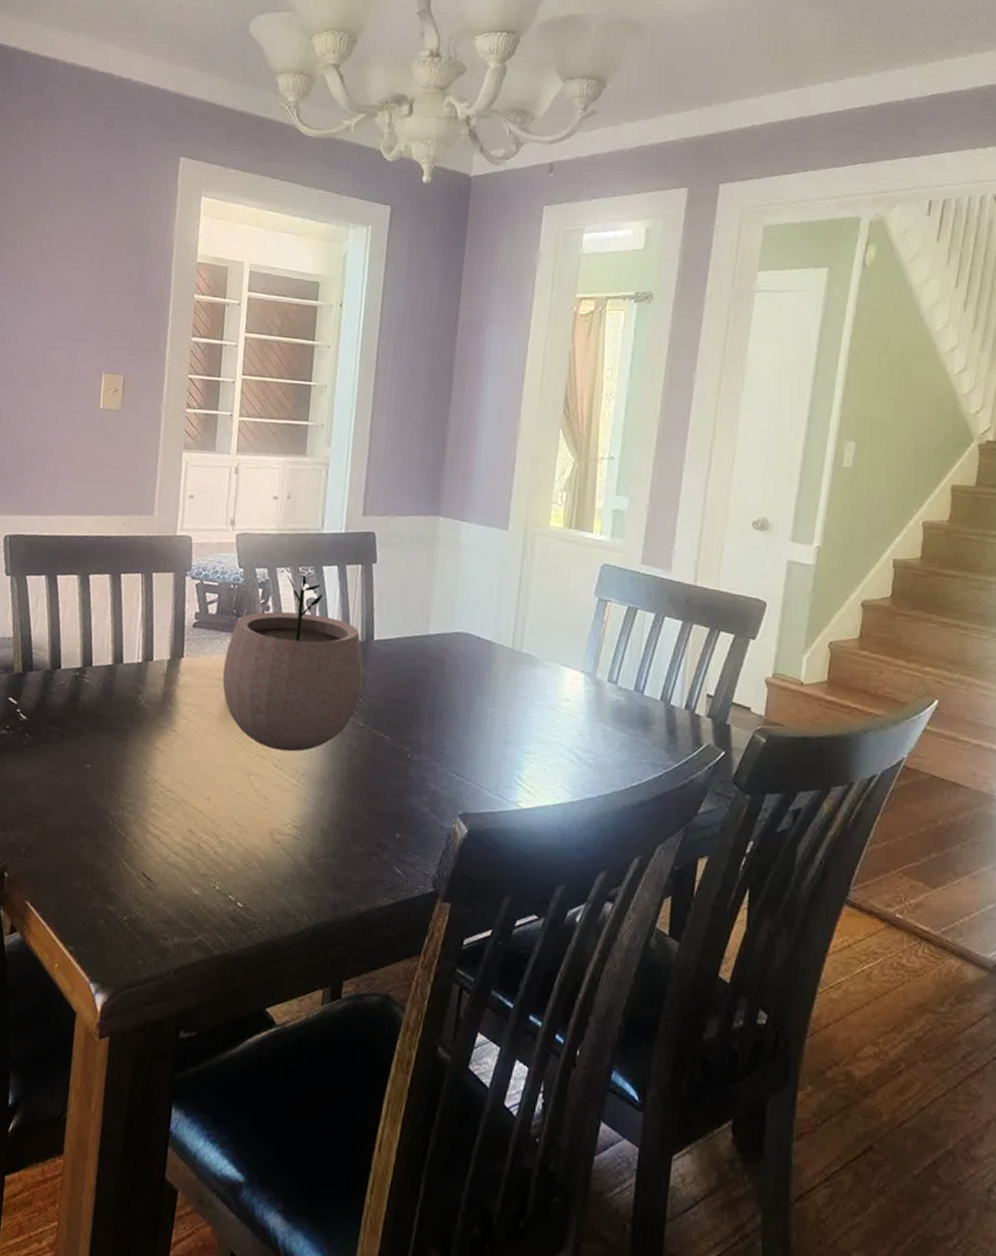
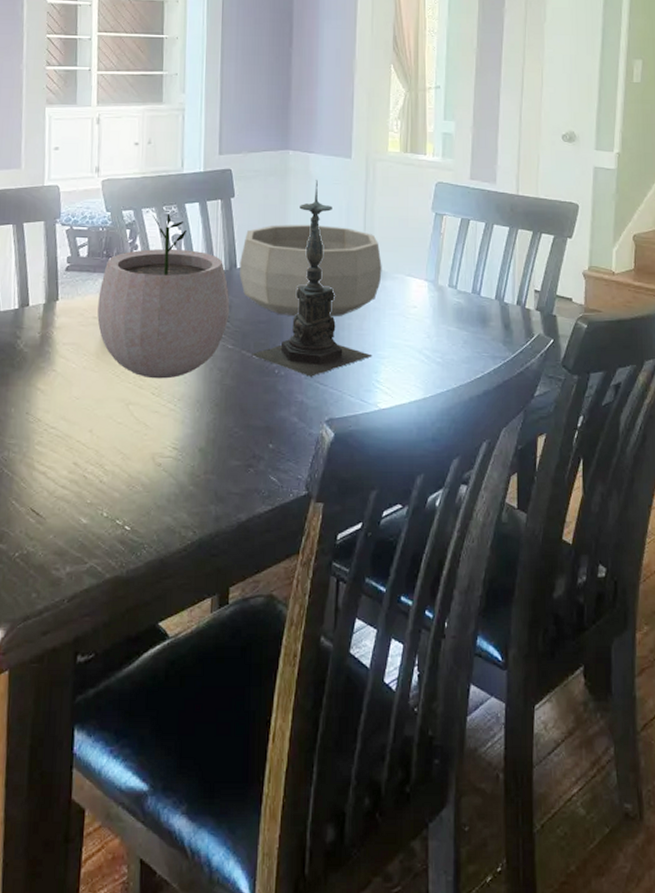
decorative bowl: none [376,596,534,703] -> present [239,224,382,317]
candle holder: none [382,551,516,767] -> present [250,180,373,378]

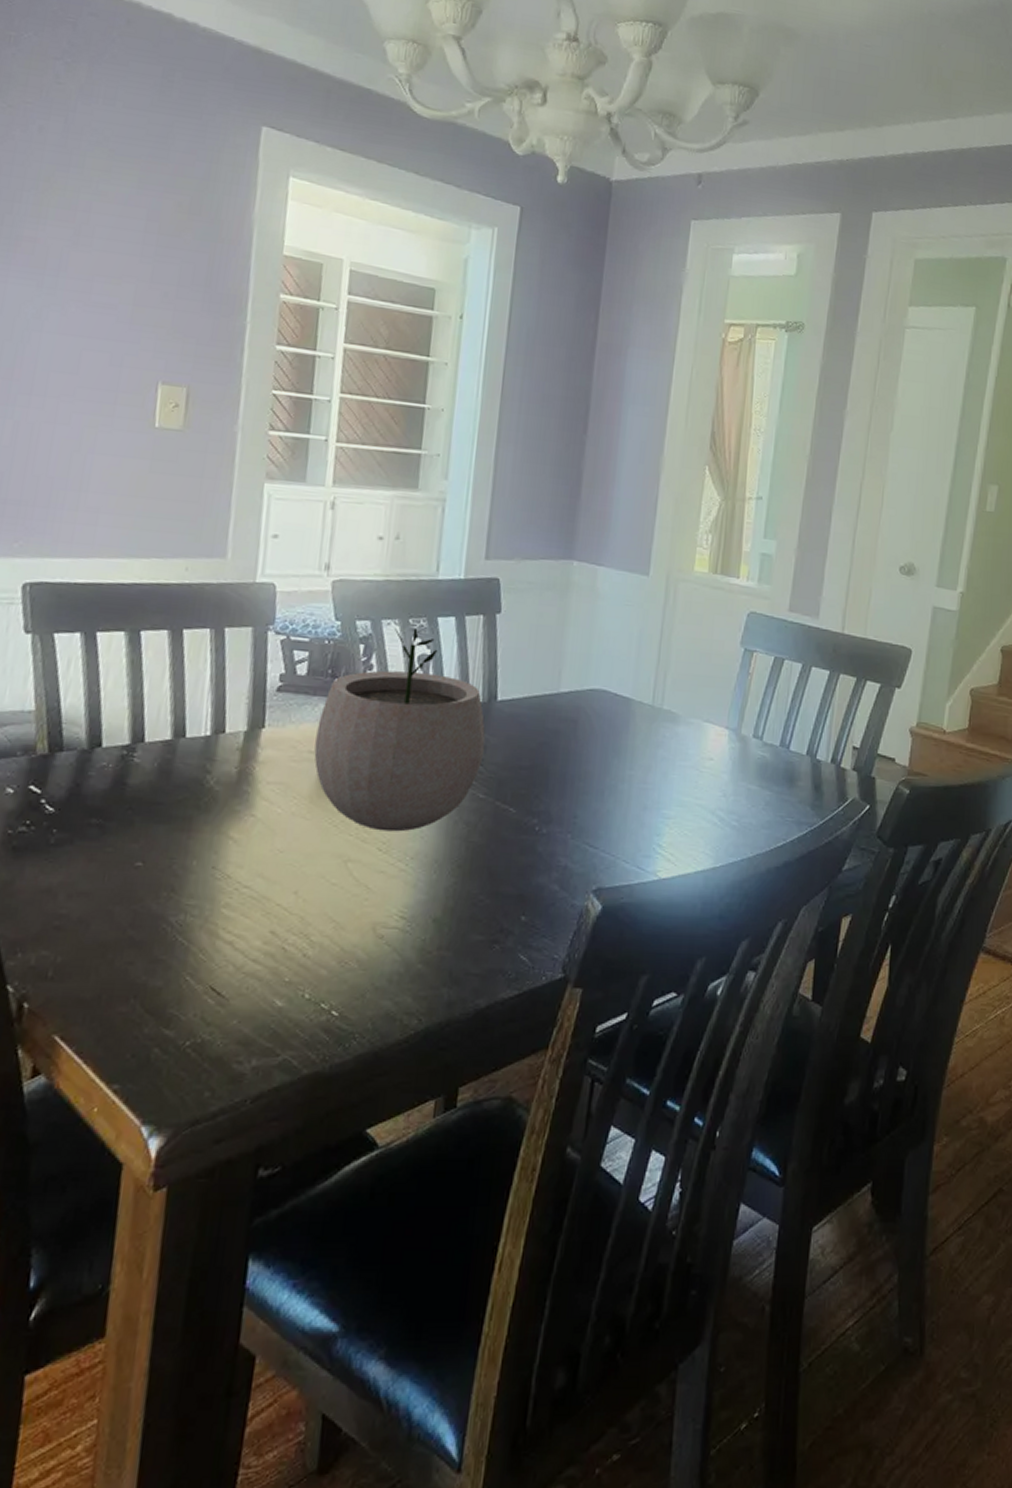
decorative bowl: present [239,224,382,317] -> none [500,650,676,767]
candle holder: present [250,180,373,378] -> none [506,599,656,838]

